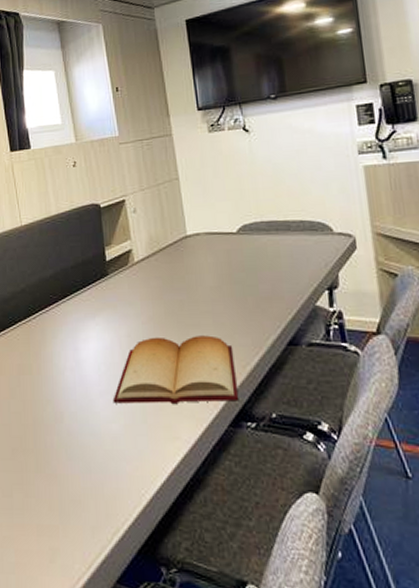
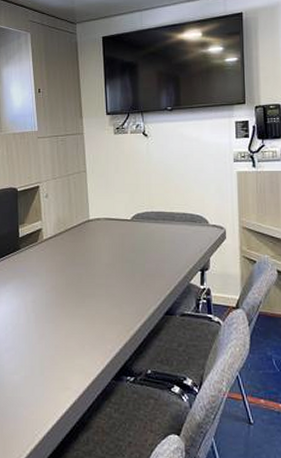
bible: present [112,335,239,404] -> none [16,303,122,360]

